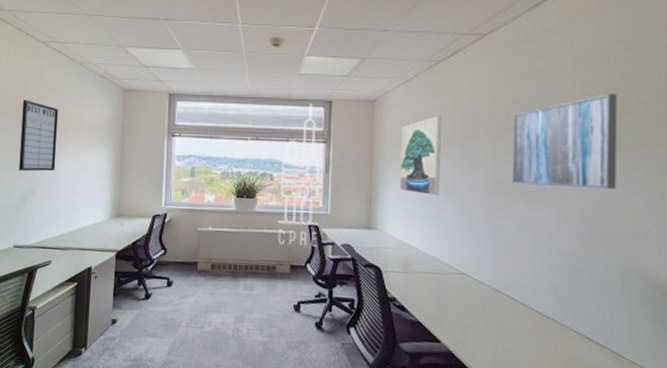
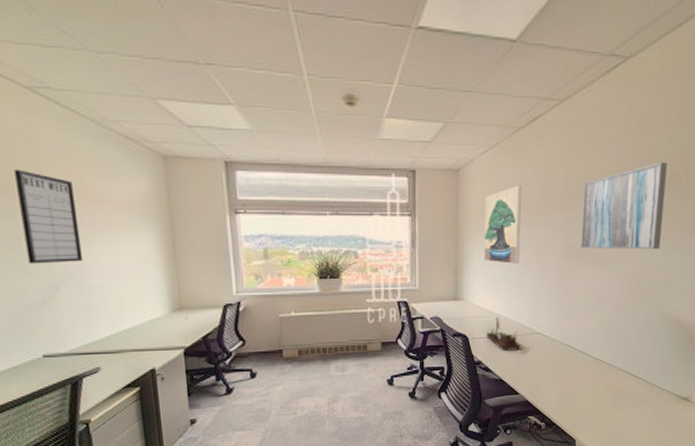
desk organizer: none [402,250,443,291] -> present [487,317,522,351]

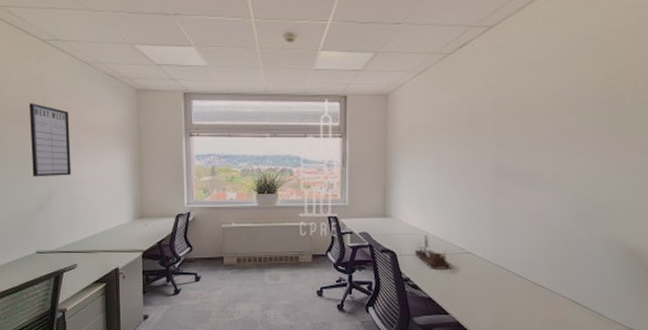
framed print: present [484,185,522,265] -> none [413,108,450,184]
wall art: present [580,162,667,250] -> none [513,82,608,171]

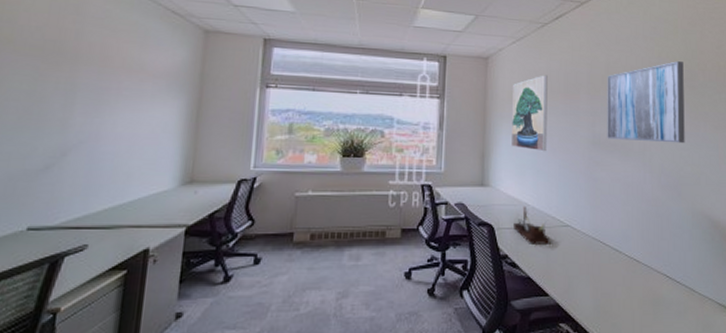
writing board: present [29,103,72,177] -> none [42,35,110,128]
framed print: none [413,108,450,184] -> present [512,75,548,152]
wall art: none [513,82,608,171] -> present [607,61,685,144]

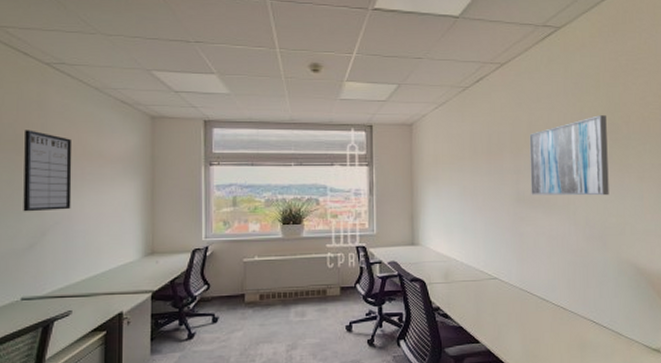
writing board: none [42,35,110,128] -> present [23,130,72,212]
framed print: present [512,75,548,152] -> none [437,137,473,211]
desk organizer: present [514,206,551,244] -> none [444,262,480,297]

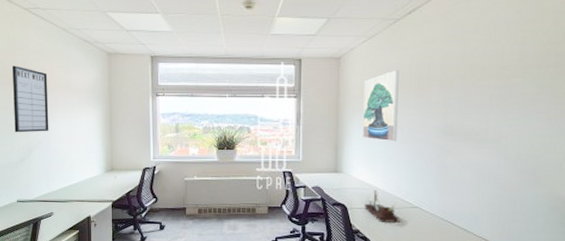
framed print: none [437,137,473,211] -> present [363,70,399,142]
desk organizer: none [444,262,480,297] -> present [365,190,400,223]
wall art: present [529,115,609,196] -> none [459,46,552,131]

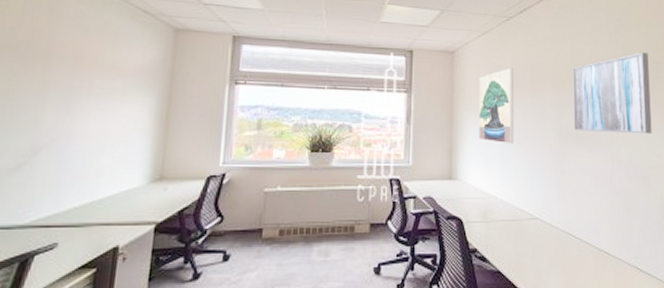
writing board: present [12,65,49,133] -> none [14,35,82,127]
desk organizer: present [365,190,400,223] -> none [483,199,520,238]
wall art: none [459,46,552,131] -> present [572,52,652,134]

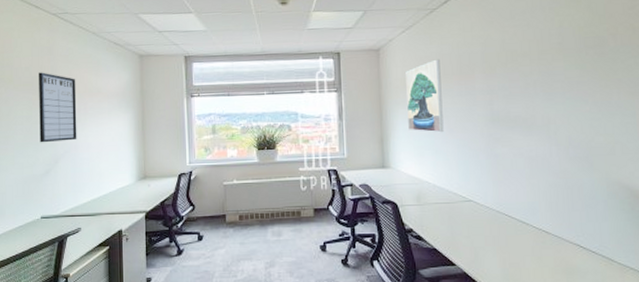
writing board: none [14,35,82,127] -> present [39,72,77,143]
wall art: present [572,52,652,134] -> none [502,28,595,116]

